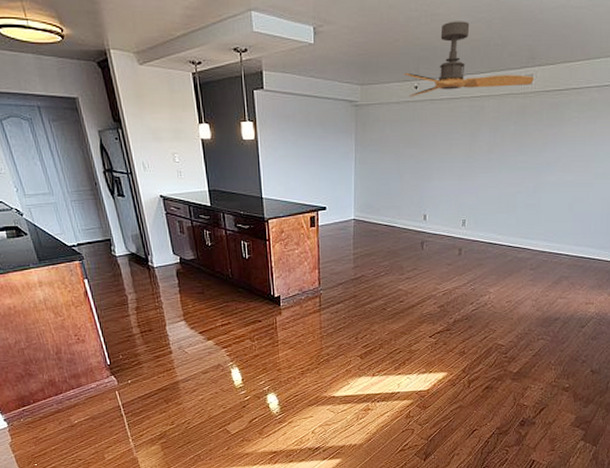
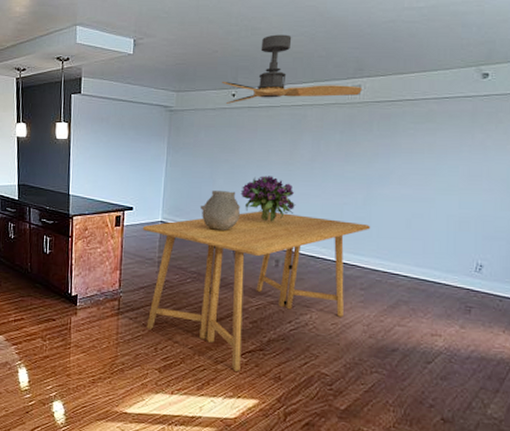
dining table: none [336,203,540,350] -> present [142,211,371,371]
ceramic pot: none [389,186,427,225] -> present [199,191,241,232]
bouquet: none [426,169,476,213] -> present [240,175,296,222]

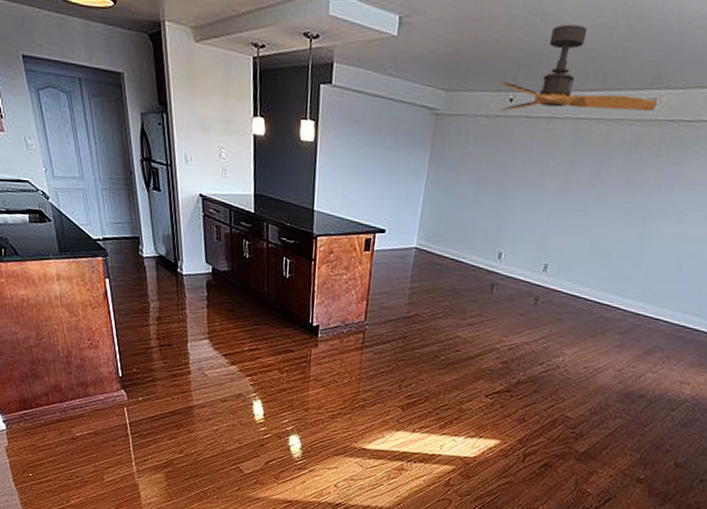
dining table: present [142,211,371,371] -> none [391,241,640,412]
ceramic pot: present [199,191,241,232] -> none [459,215,505,263]
bouquet: present [240,175,296,222] -> none [506,201,565,255]

